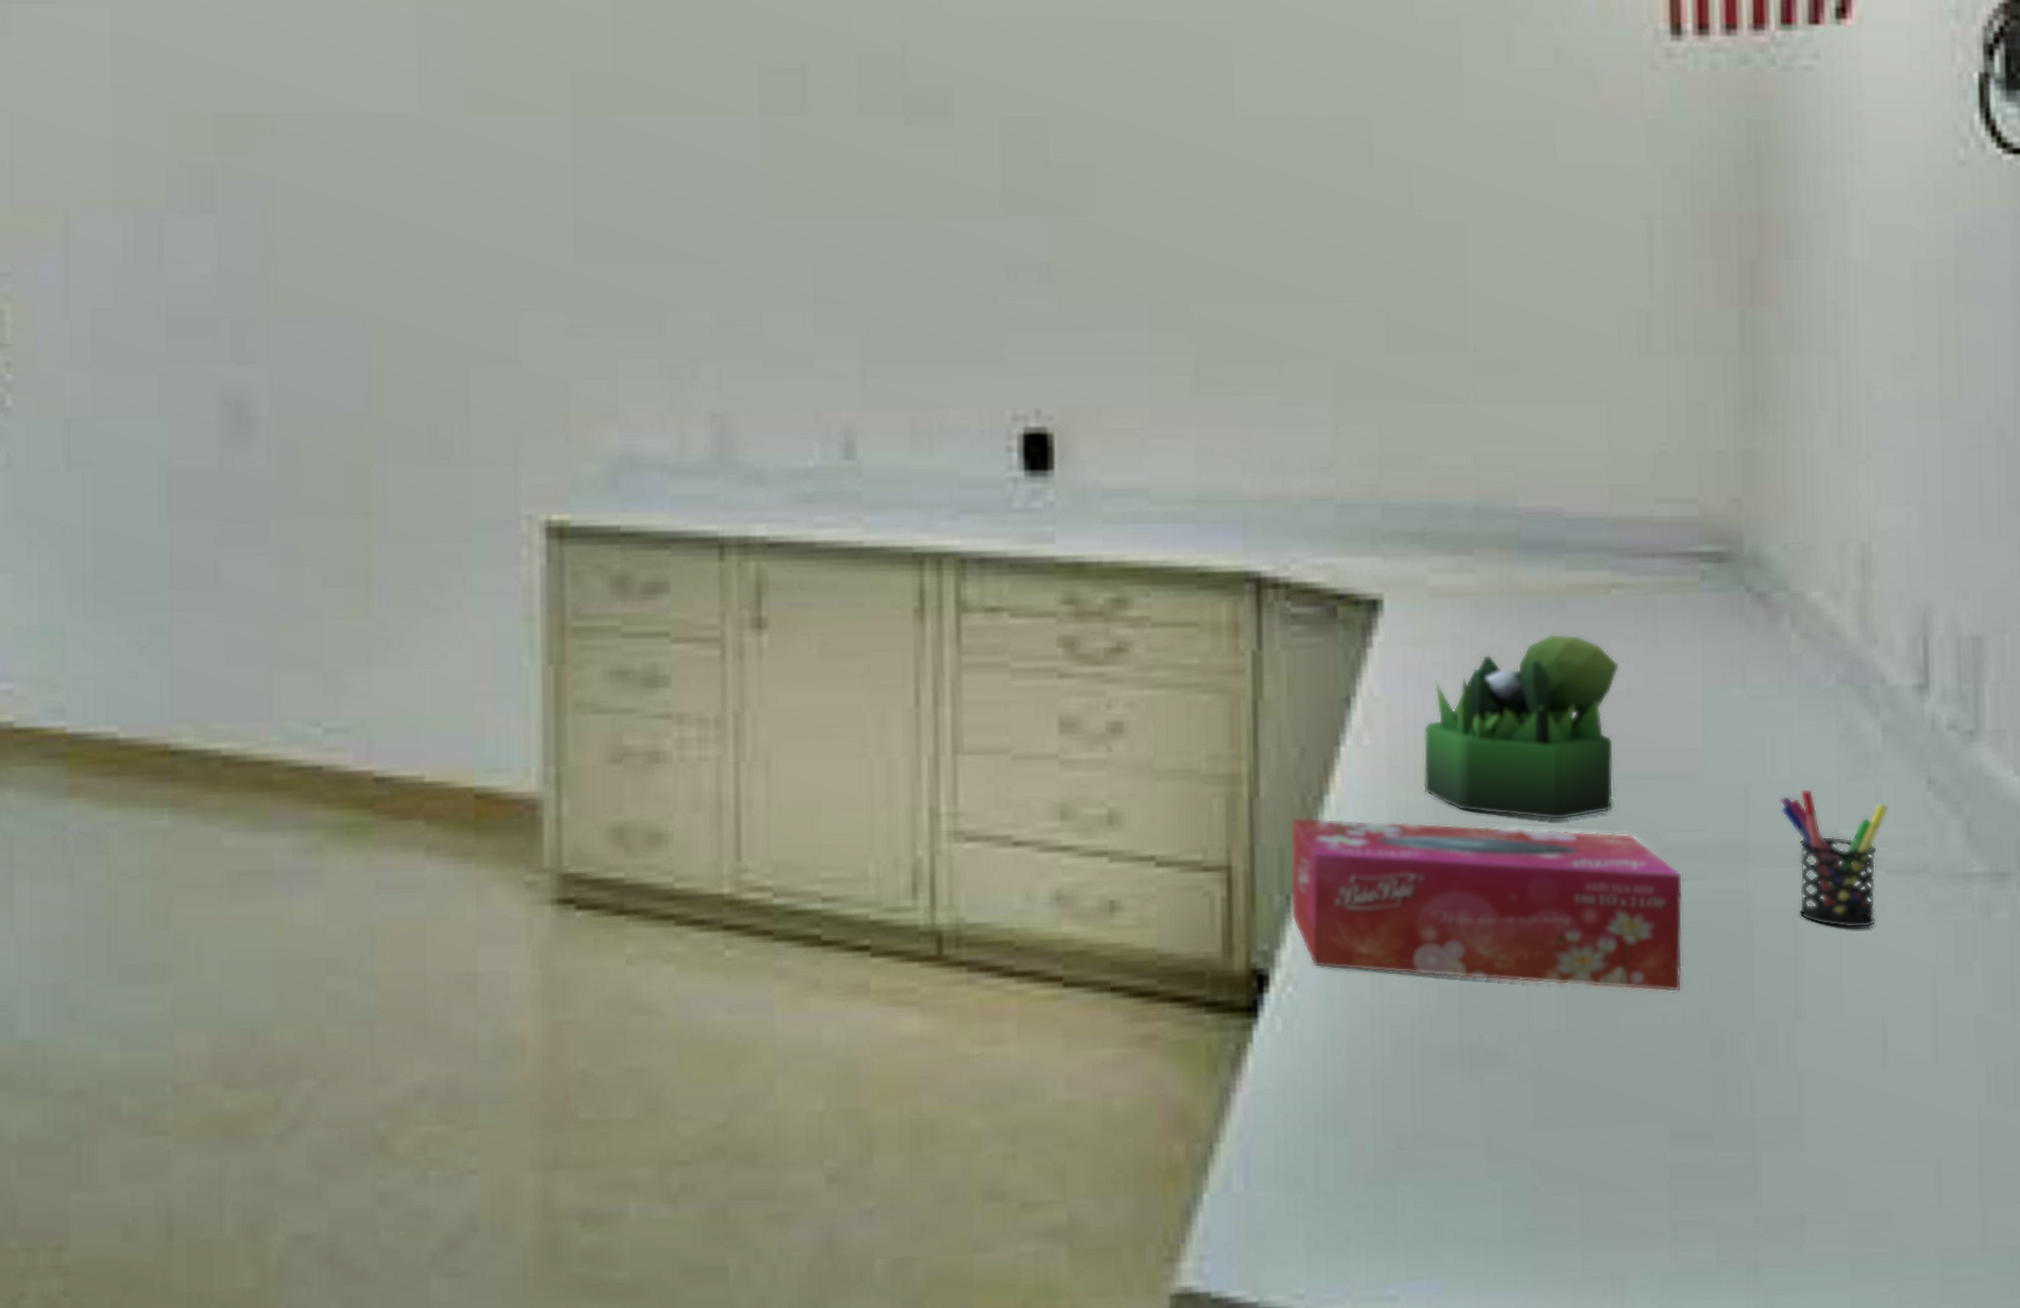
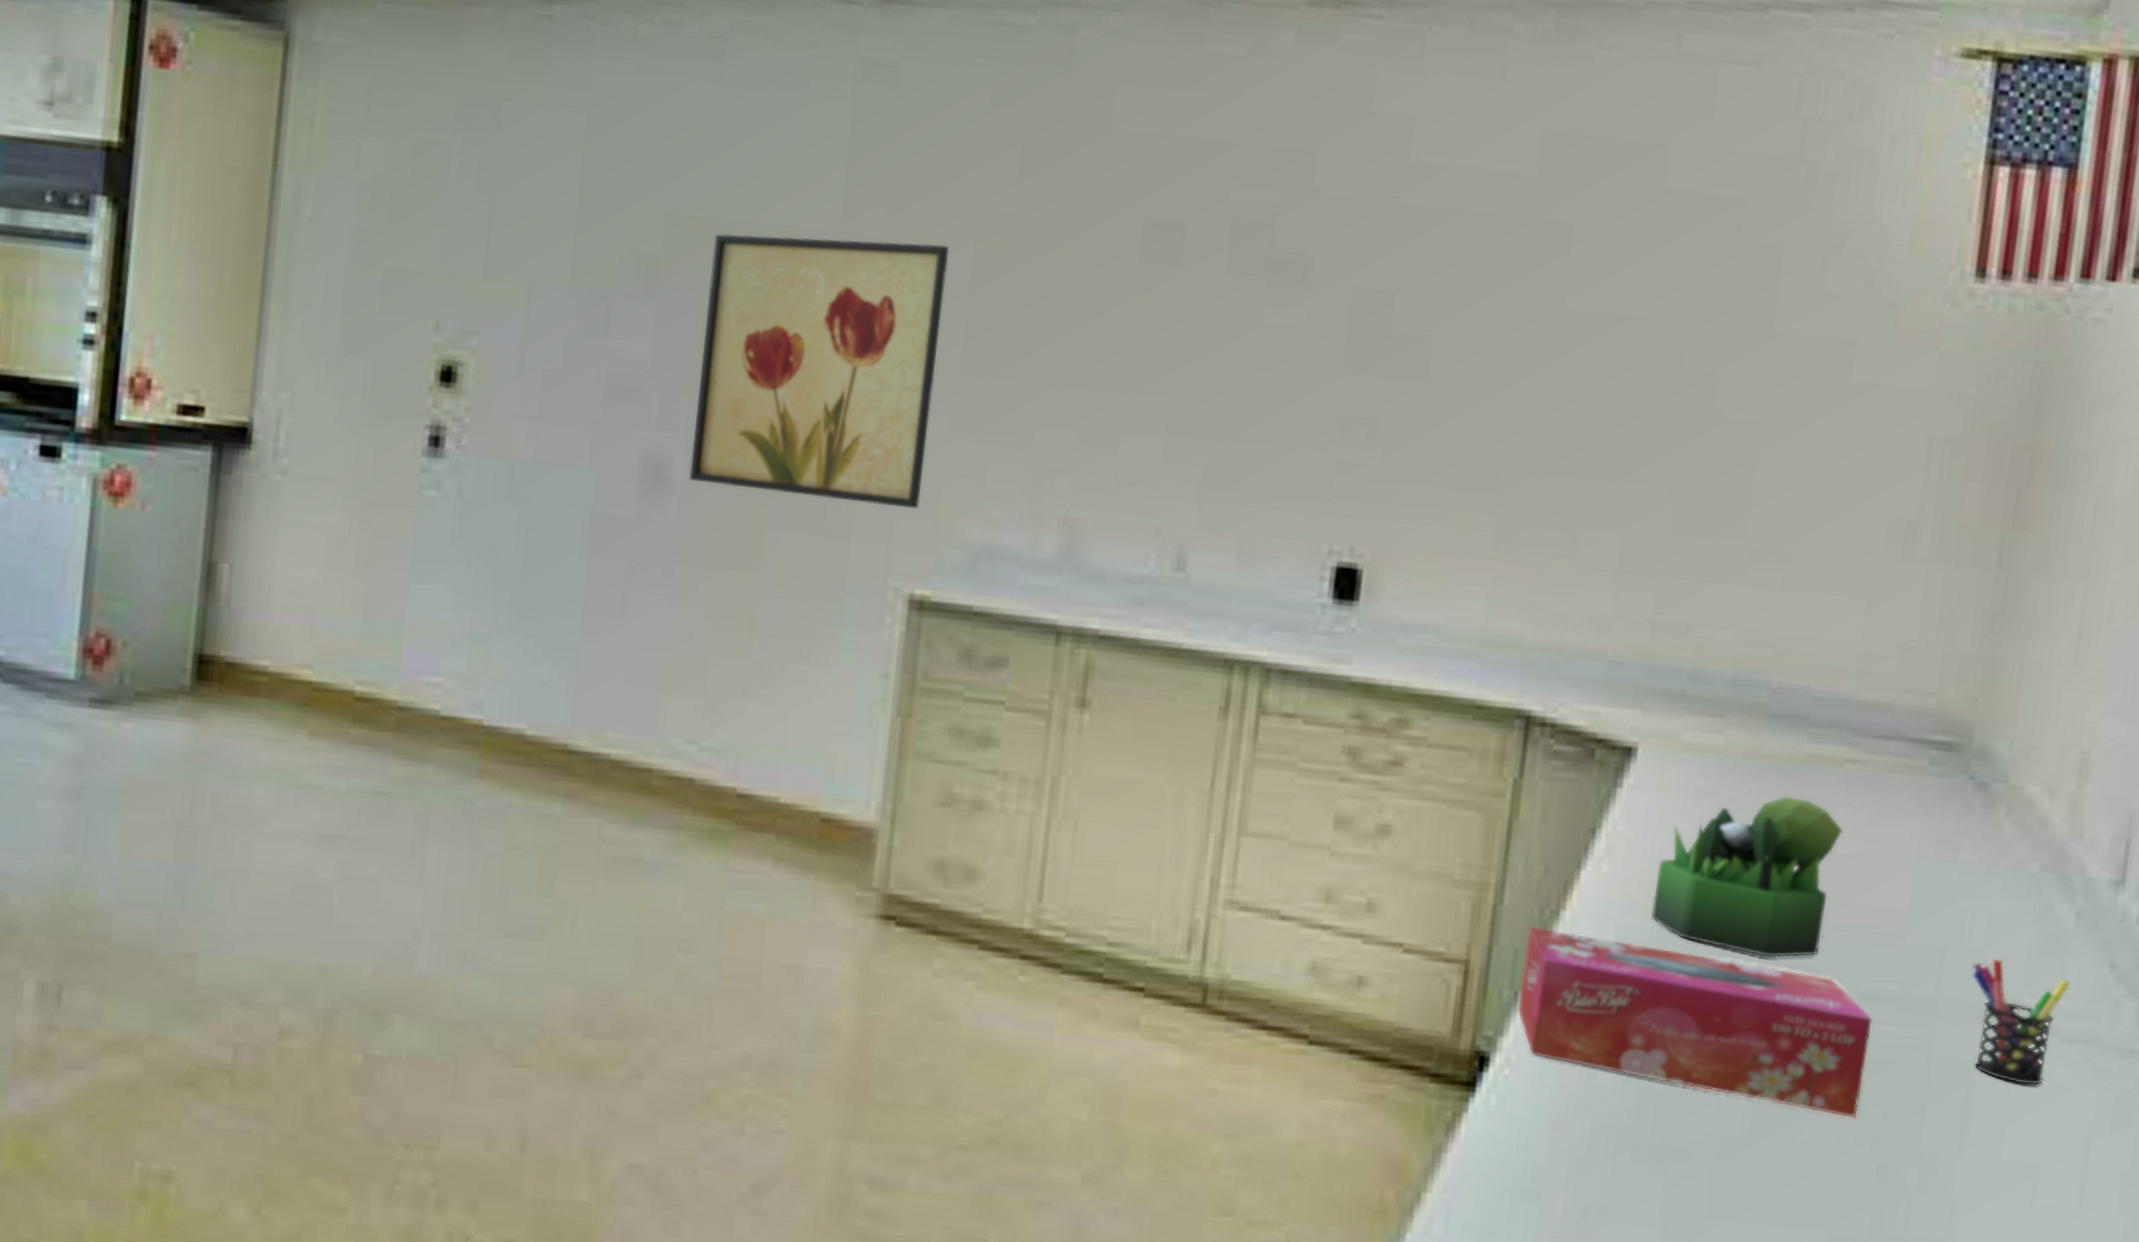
wall art: none [274,117,546,423] -> present [689,233,949,509]

